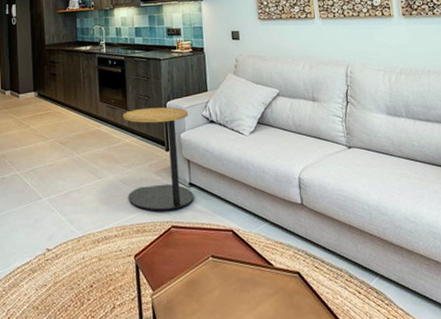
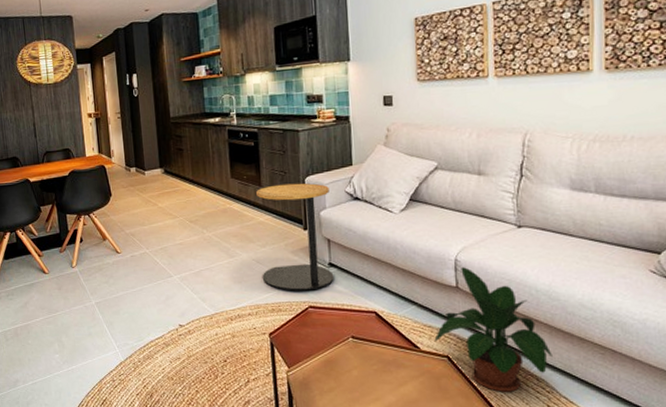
potted plant: none [285,185,387,307] -> present [434,267,553,392]

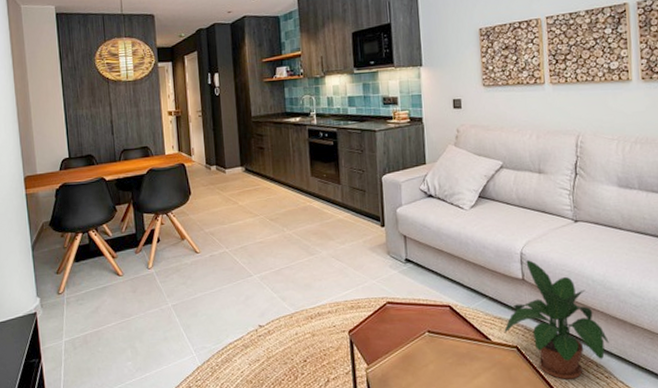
side table: present [256,183,334,291] -> none [336,181,411,288]

